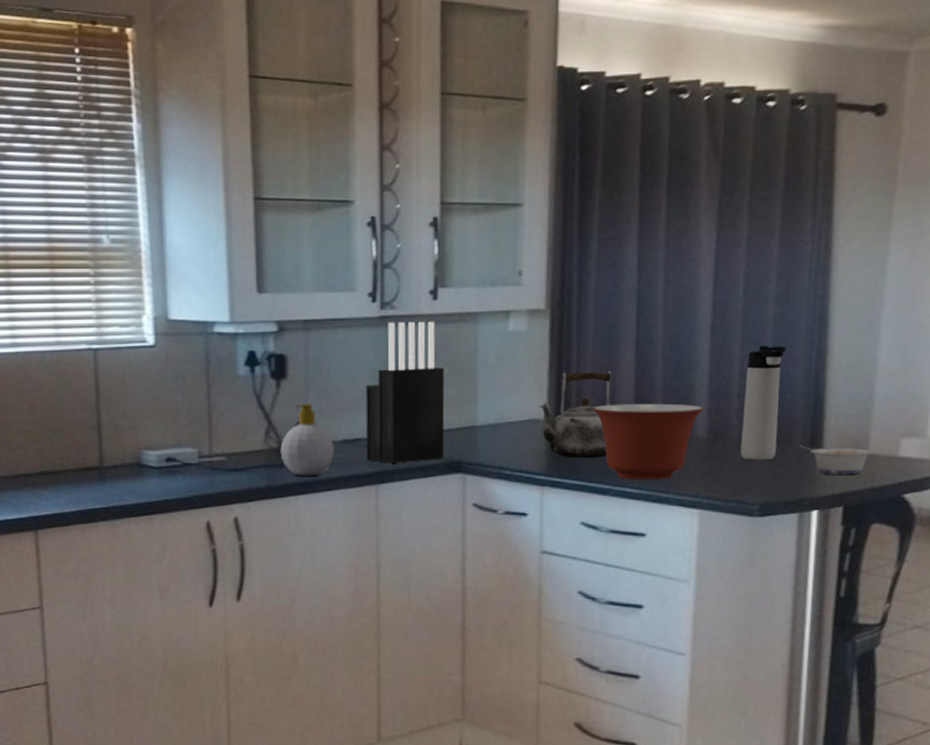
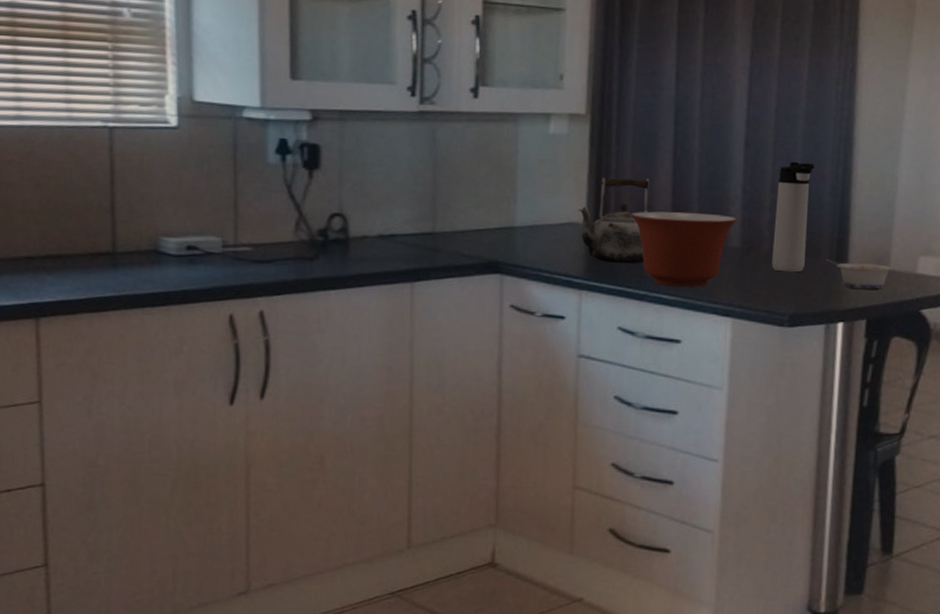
soap bottle: present [280,404,335,476] -> none [311,196,369,271]
knife block: present [366,321,445,463] -> none [401,118,484,261]

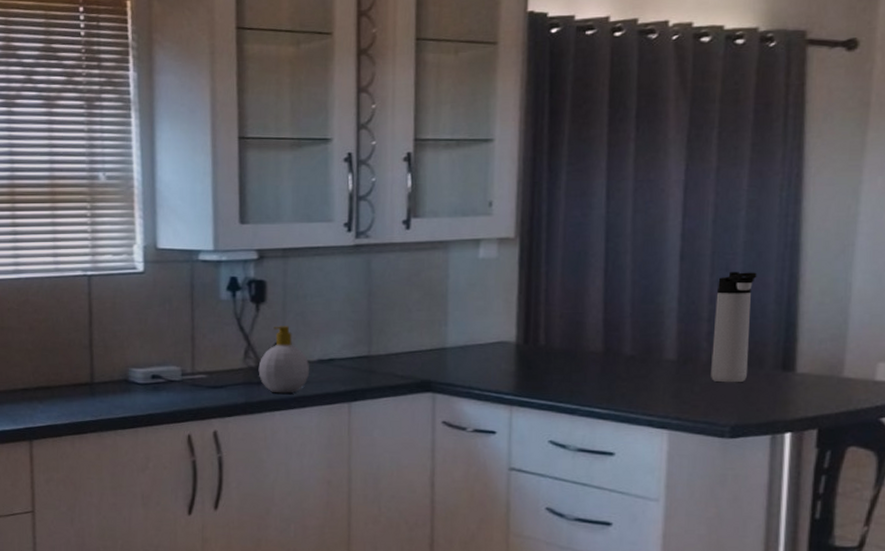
soap bottle: none [311,196,369,271] -> present [258,326,310,394]
kettle: present [577,177,649,264] -> none [507,296,580,380]
mixing bowl: present [631,211,738,287] -> none [561,326,673,400]
legume: present [826,259,893,289] -> none [771,368,847,398]

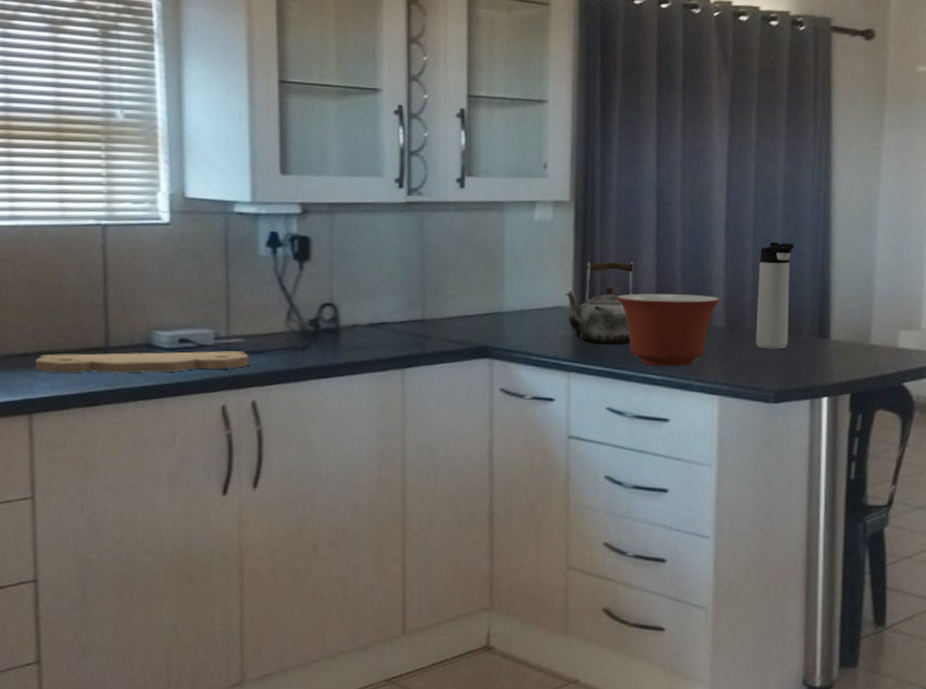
cutting board: none [34,386,211,406] -> present [35,351,249,373]
soap bottle: present [258,326,310,394] -> none [302,286,360,360]
kettle: none [507,296,580,380] -> present [564,262,634,346]
mixing bowl: none [561,326,673,400] -> present [616,293,721,366]

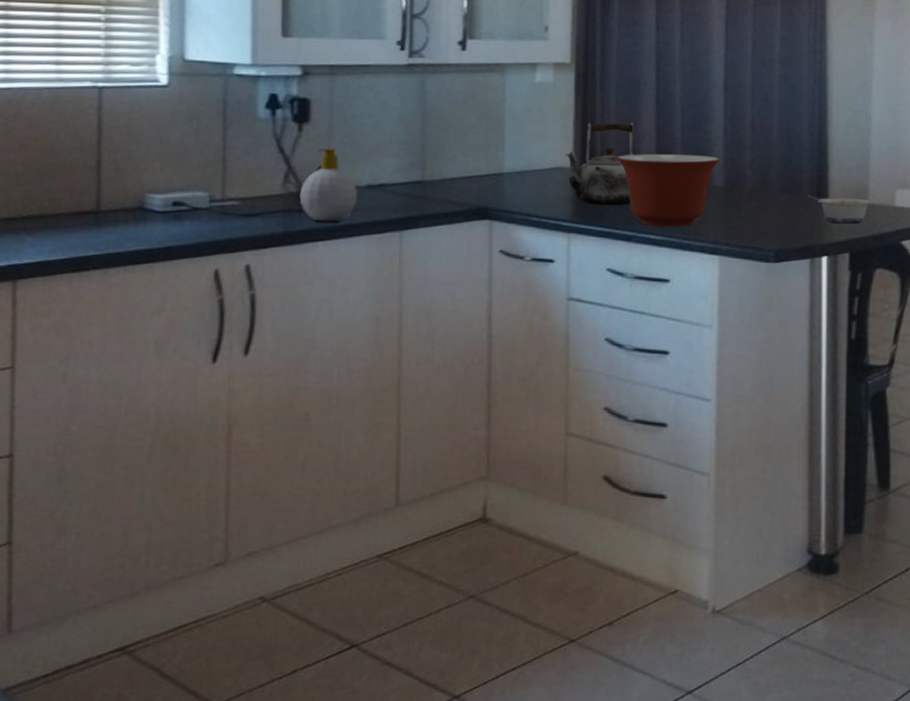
cutting board: present [35,351,249,373] -> none [22,214,244,238]
soap bottle: none [302,286,360,360] -> present [299,148,358,222]
thermos bottle: present [756,242,795,350] -> none [755,103,792,209]
legume: none [808,335,874,364] -> present [807,195,871,223]

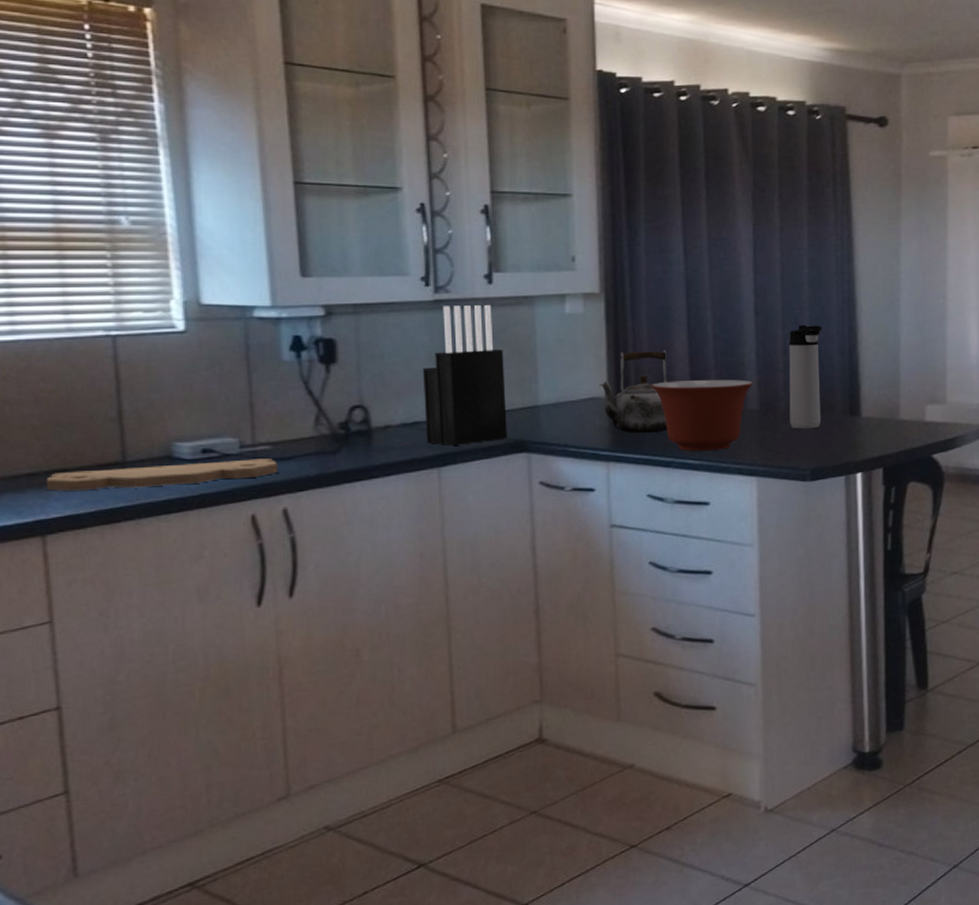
cutting board: none [22,214,244,238] -> present [45,458,278,492]
soap bottle: present [299,148,358,222] -> none [332,388,393,462]
knife block: none [391,70,472,209] -> present [423,304,507,445]
thermos bottle: none [755,103,792,209] -> present [789,325,822,429]
legume: present [807,195,871,223] -> none [840,414,903,439]

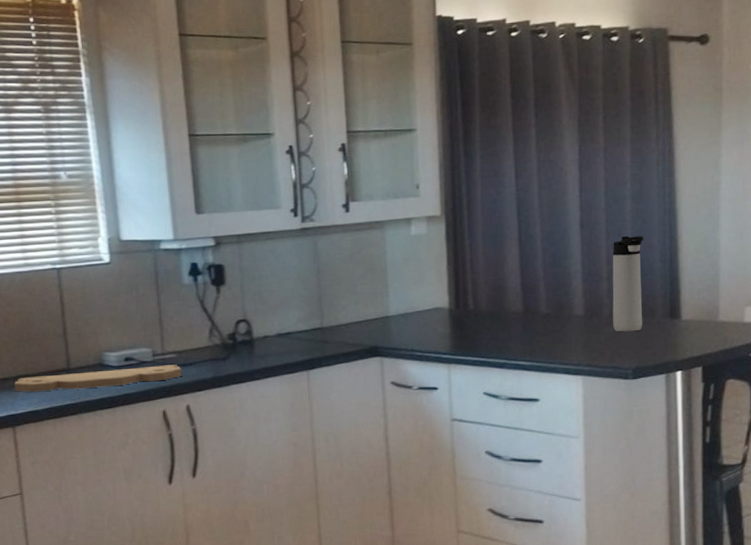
knife block: present [423,304,507,445] -> none [294,230,364,352]
kettle: present [598,350,668,434] -> none [440,264,501,339]
mixing bowl: present [651,379,754,451] -> none [487,288,580,354]

